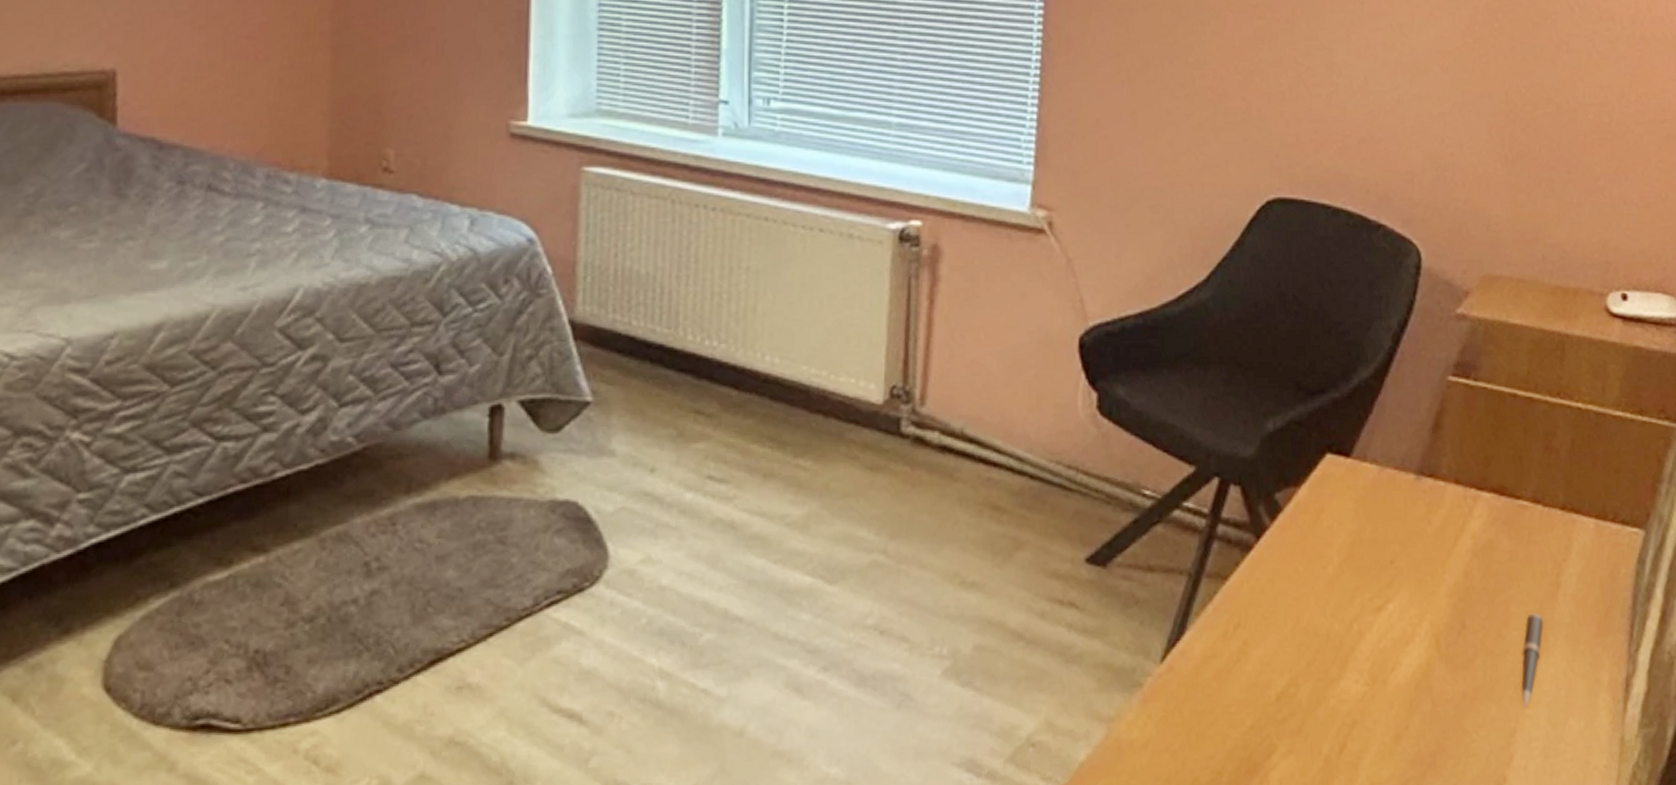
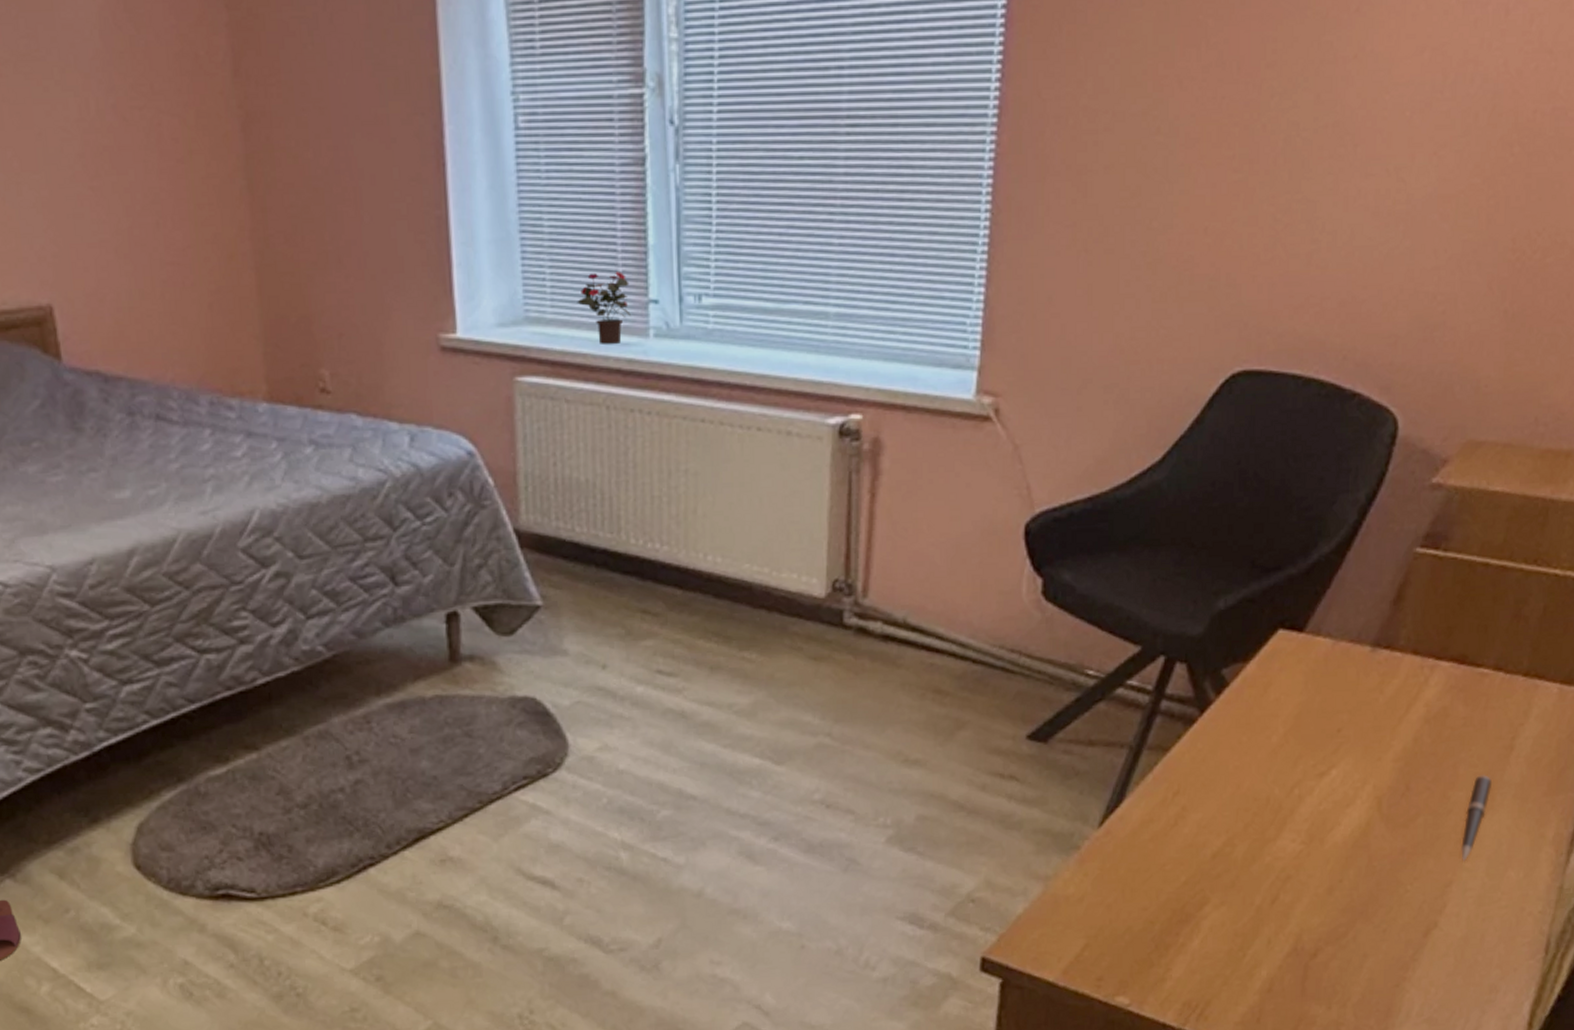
potted flower: none [649,71,701,141] -> present [577,271,631,346]

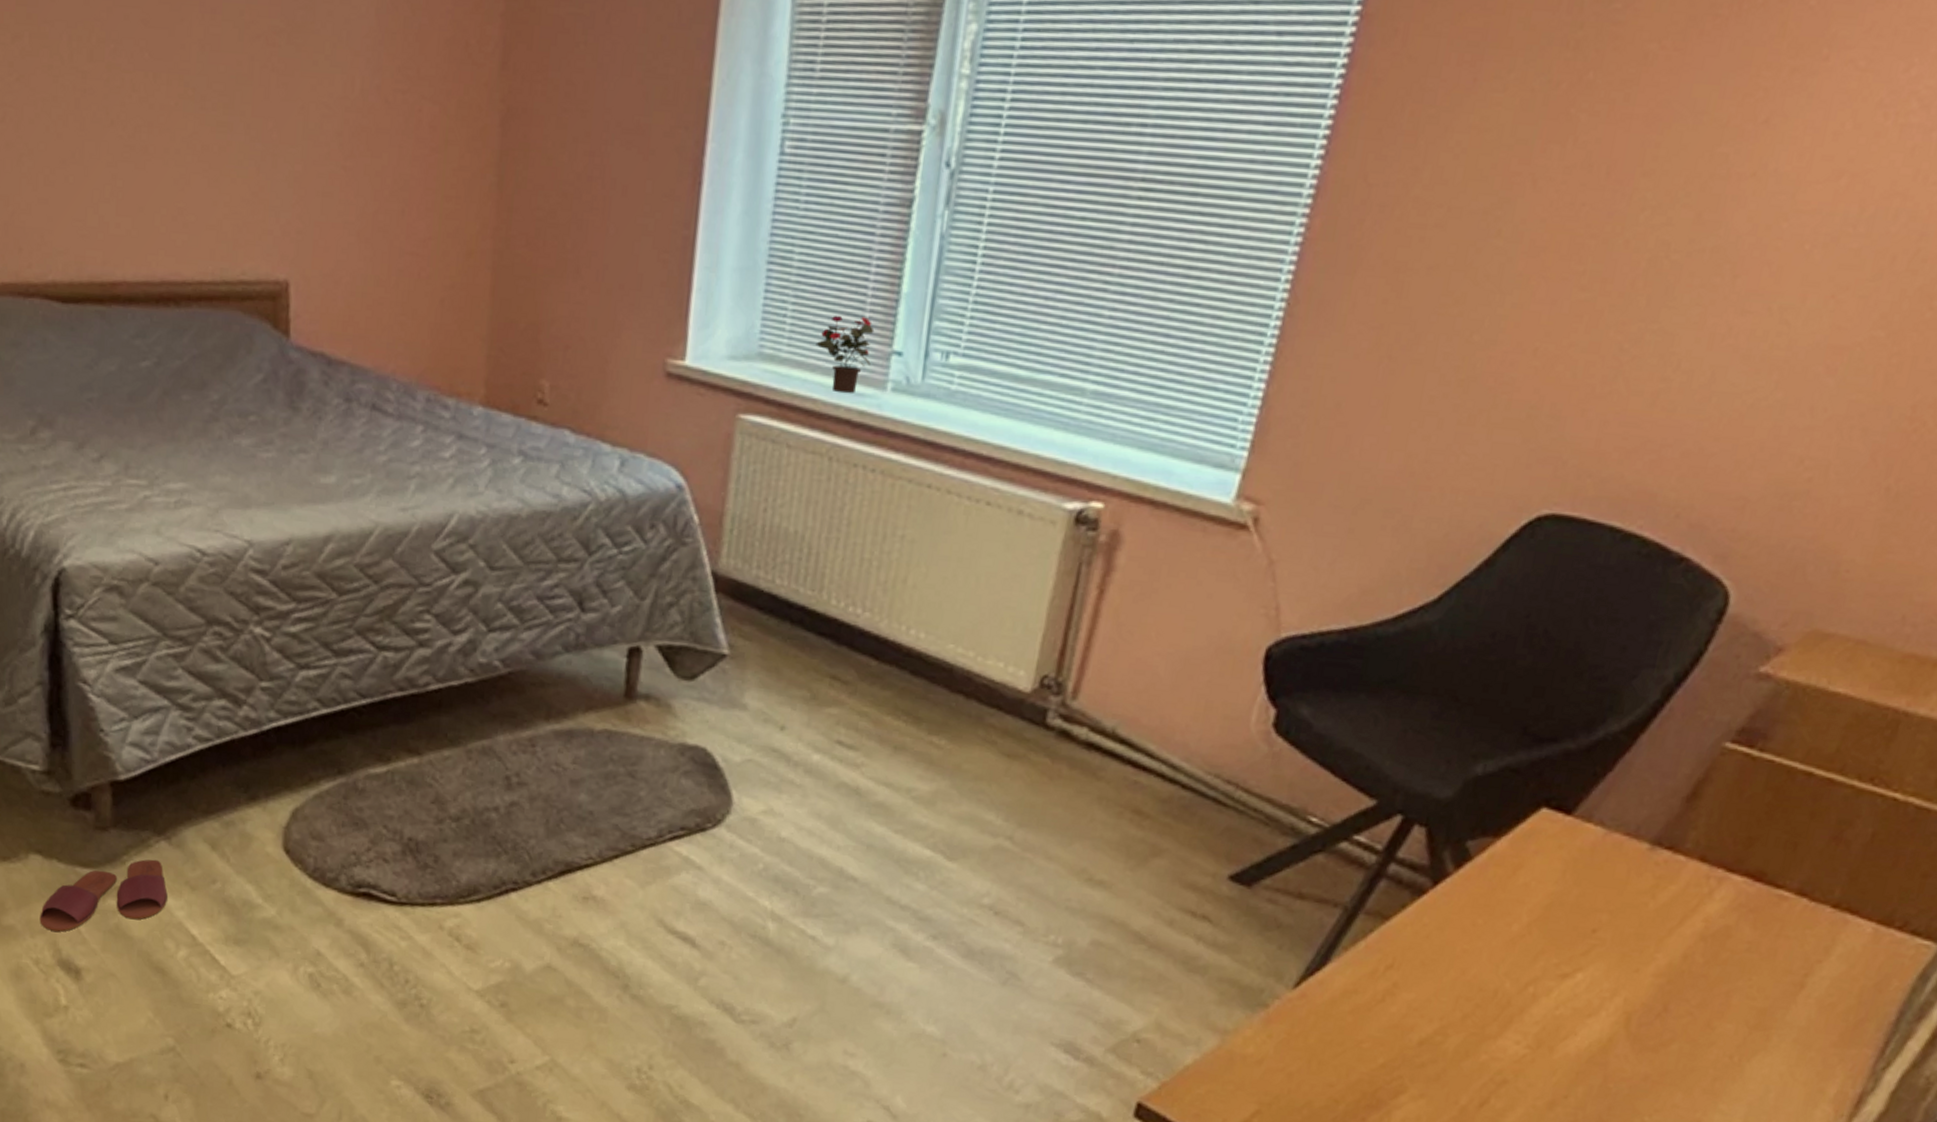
pen: present [1461,775,1493,862] -> none [1717,1009,1772,1103]

